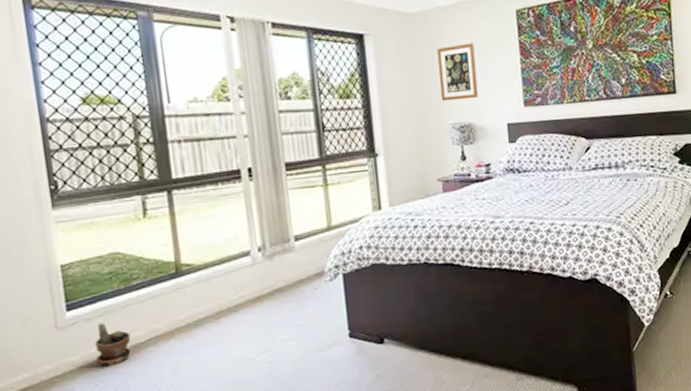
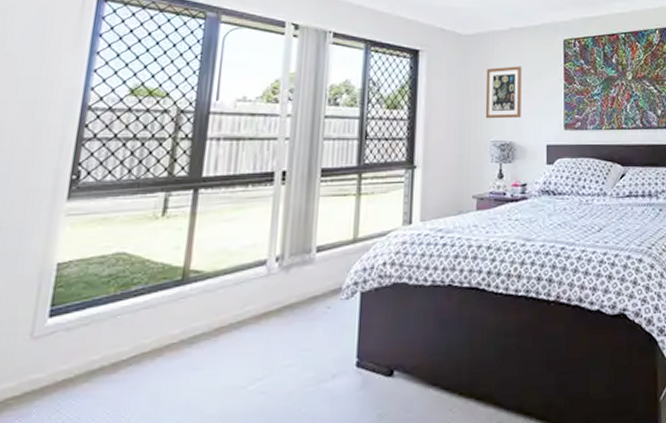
potted plant: present [95,322,131,366] -> none [65,333,113,387]

